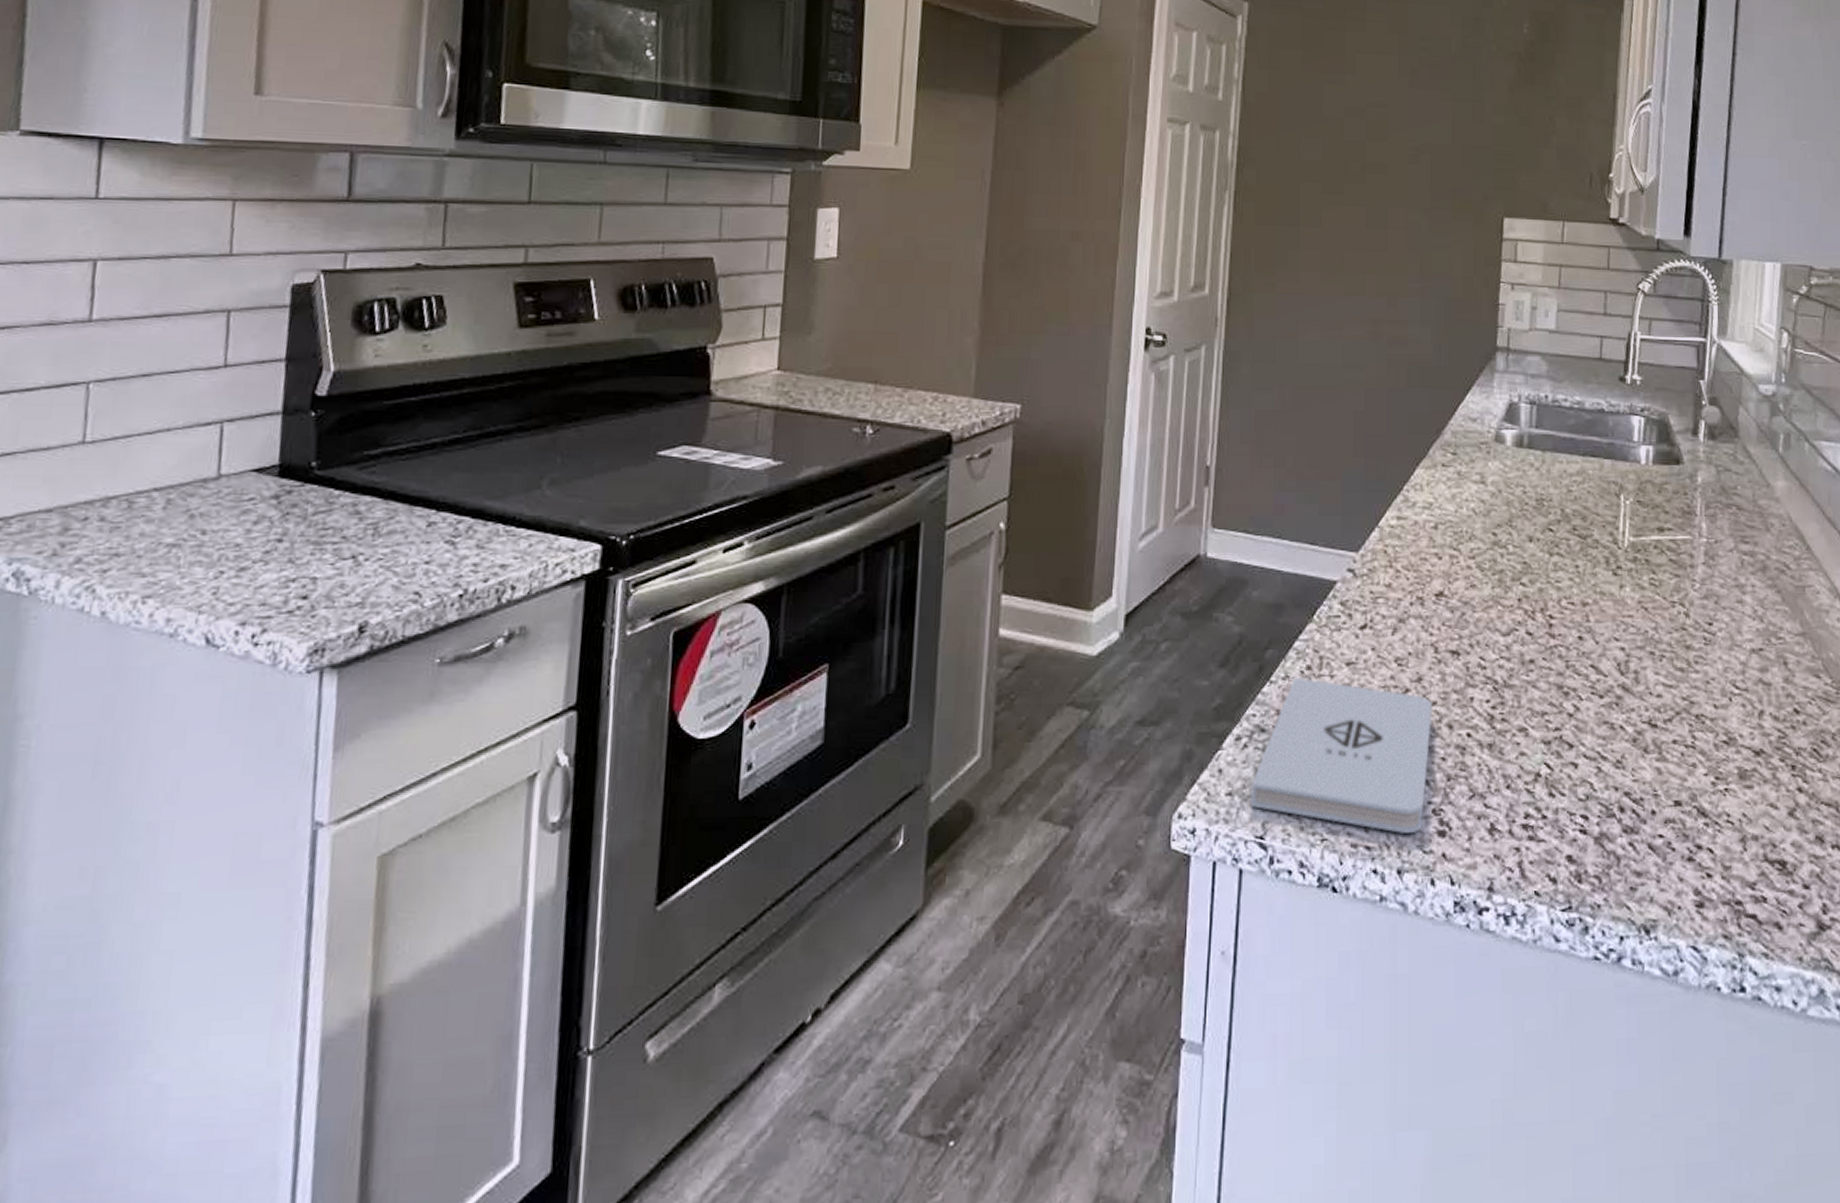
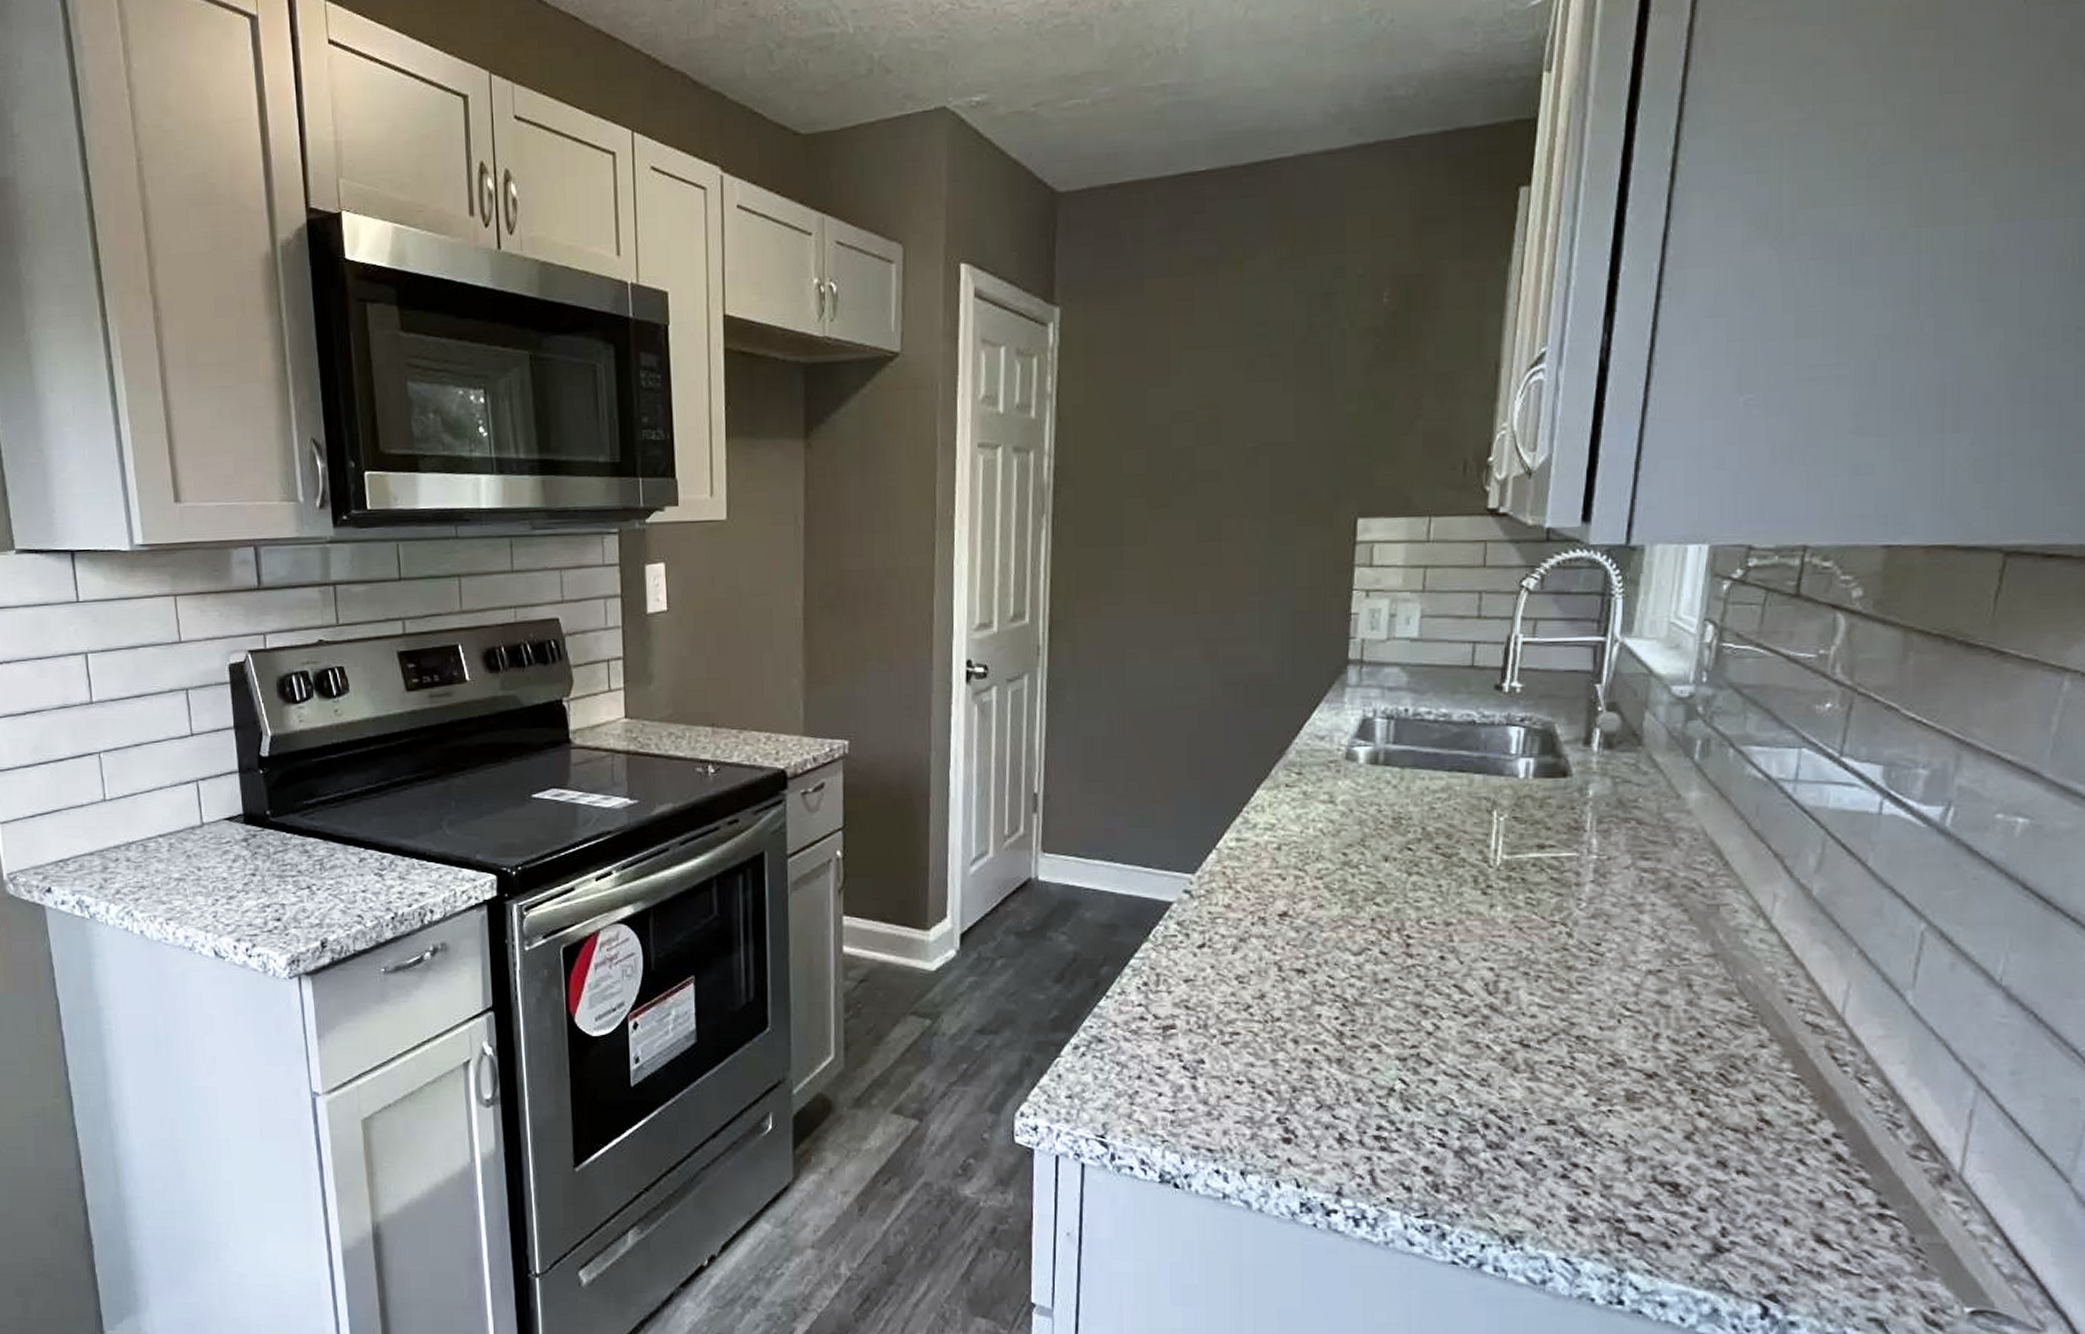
notepad: present [1249,677,1433,833] -> none [1089,992,1277,1139]

